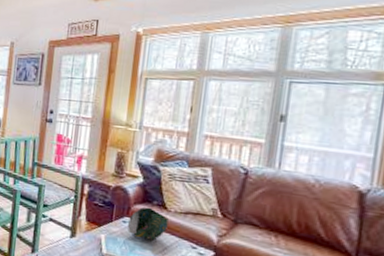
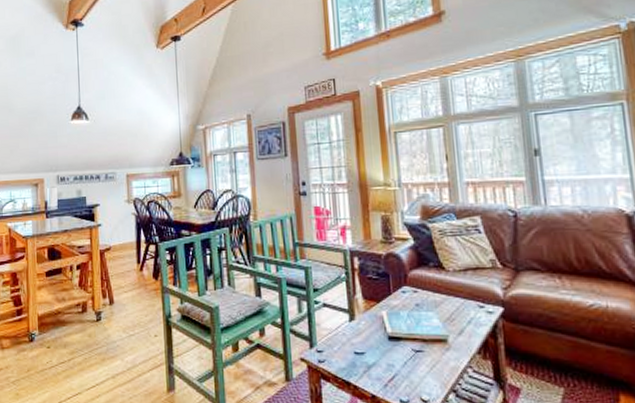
decorative bowl: present [128,207,169,240] -> none [408,271,450,307]

